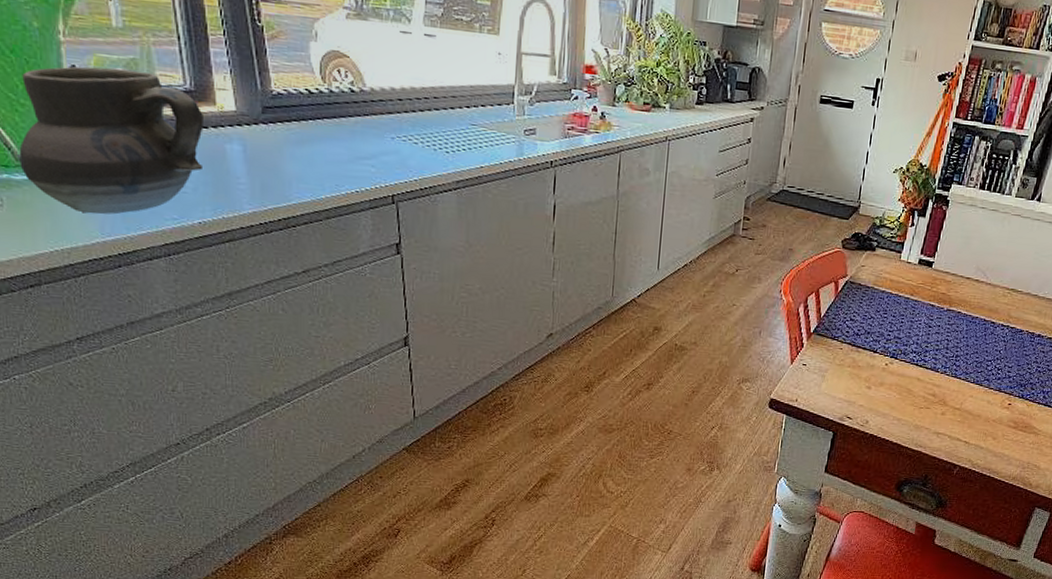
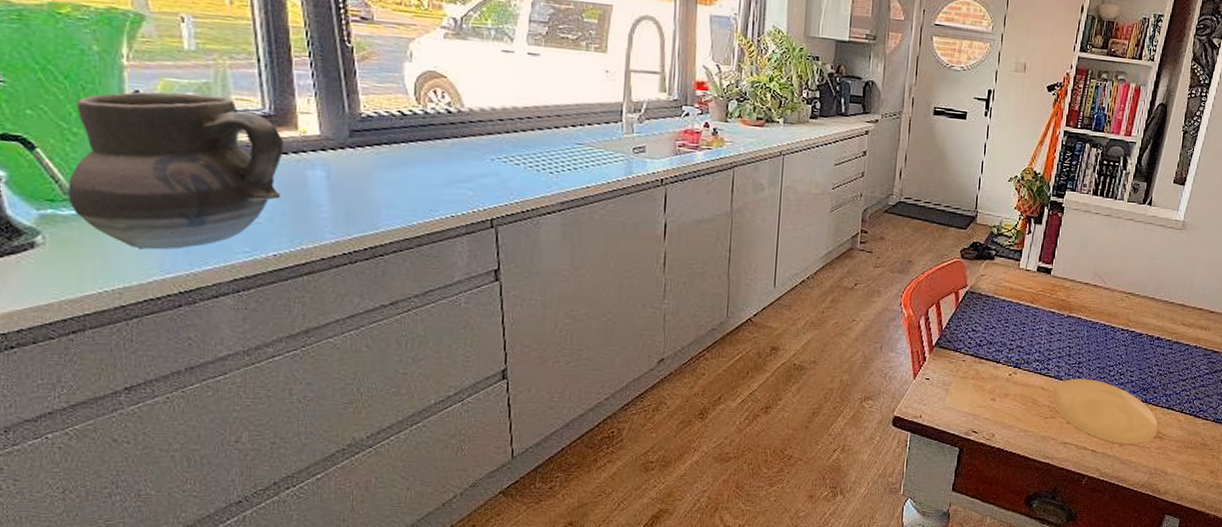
plate: none [926,371,1034,439] -> present [1051,378,1159,445]

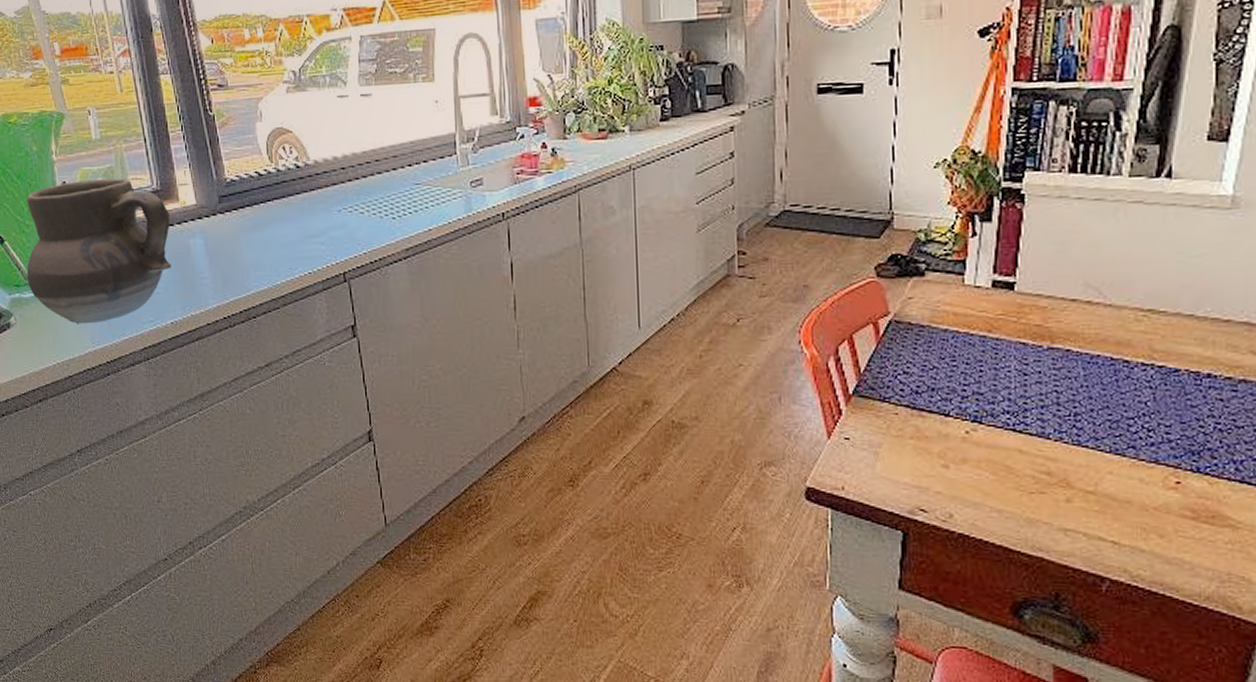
plate: present [1051,378,1159,445] -> none [1035,437,1226,536]

